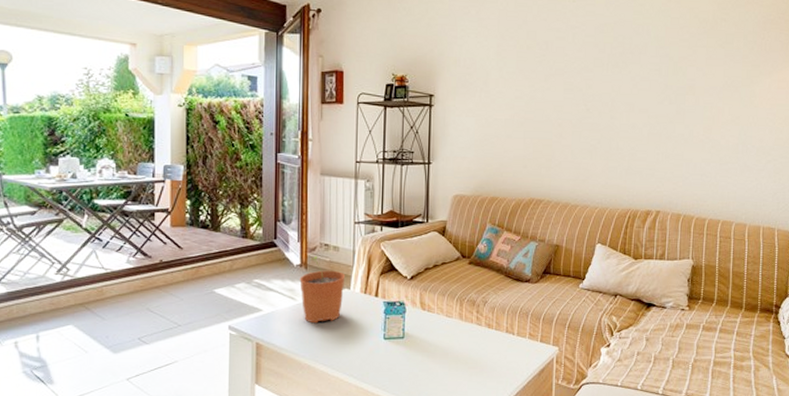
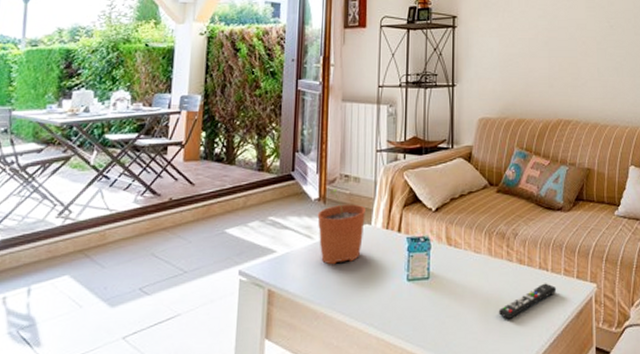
remote control: none [467,345,521,375] -> present [498,283,557,320]

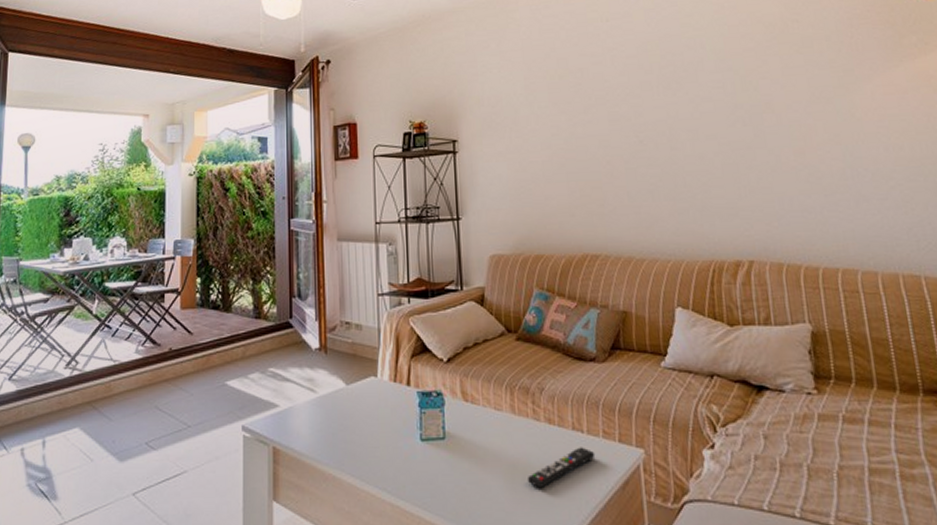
plant pot: present [317,189,367,265] -> none [319,337,371,422]

